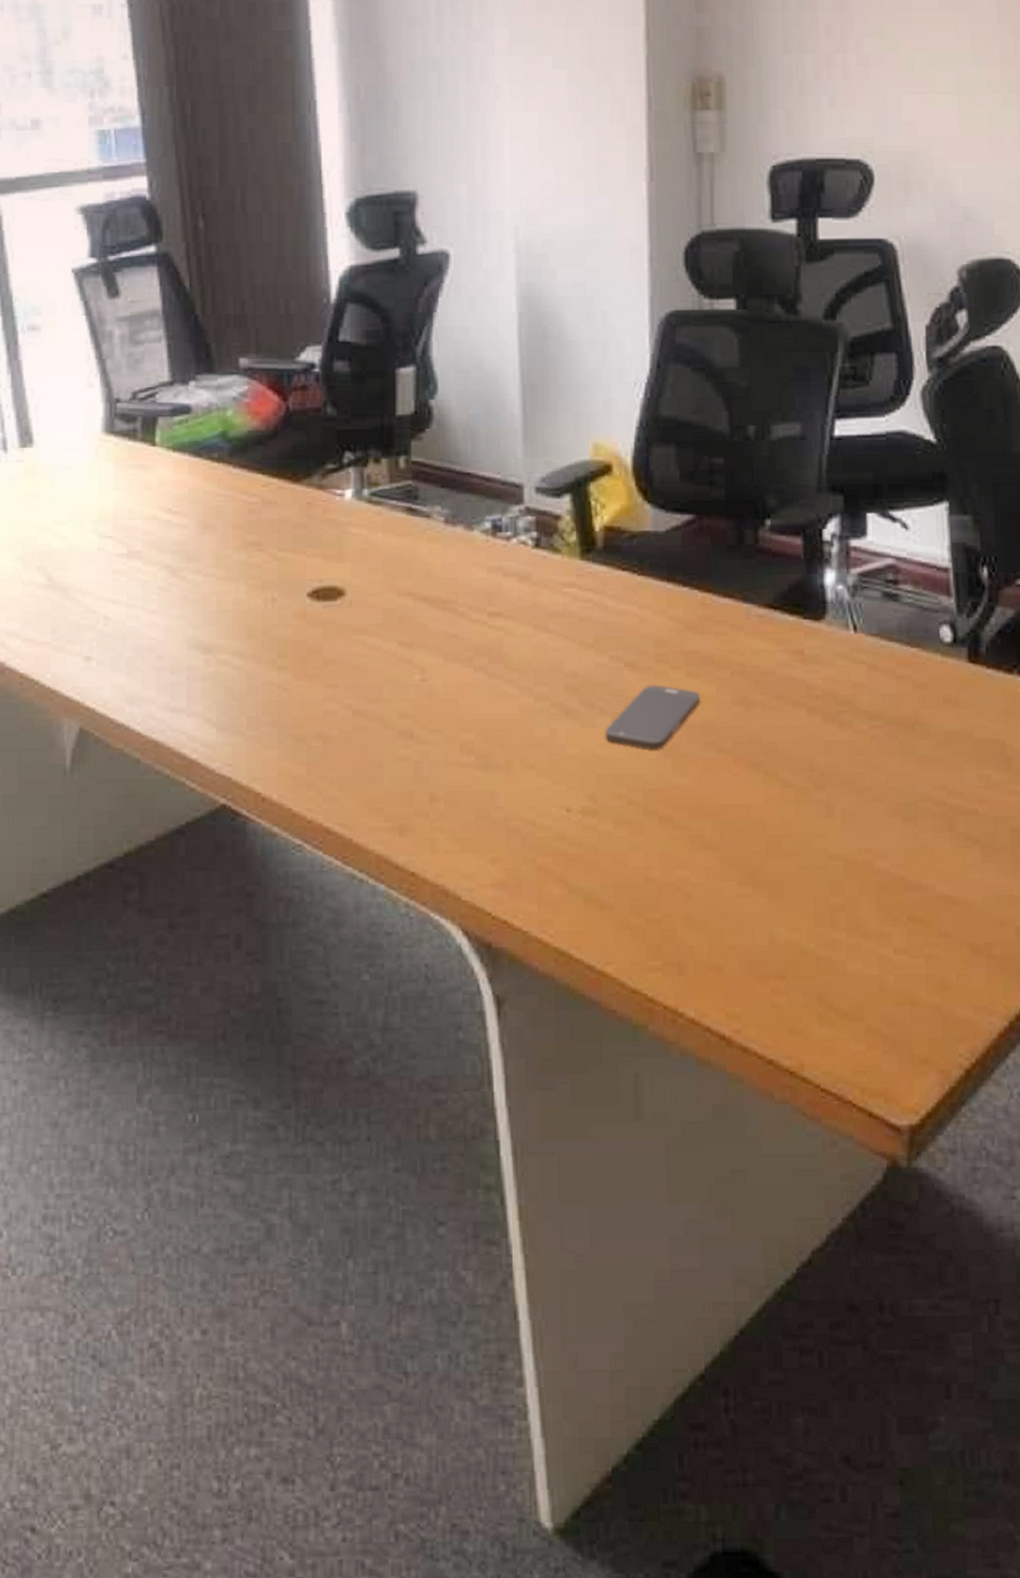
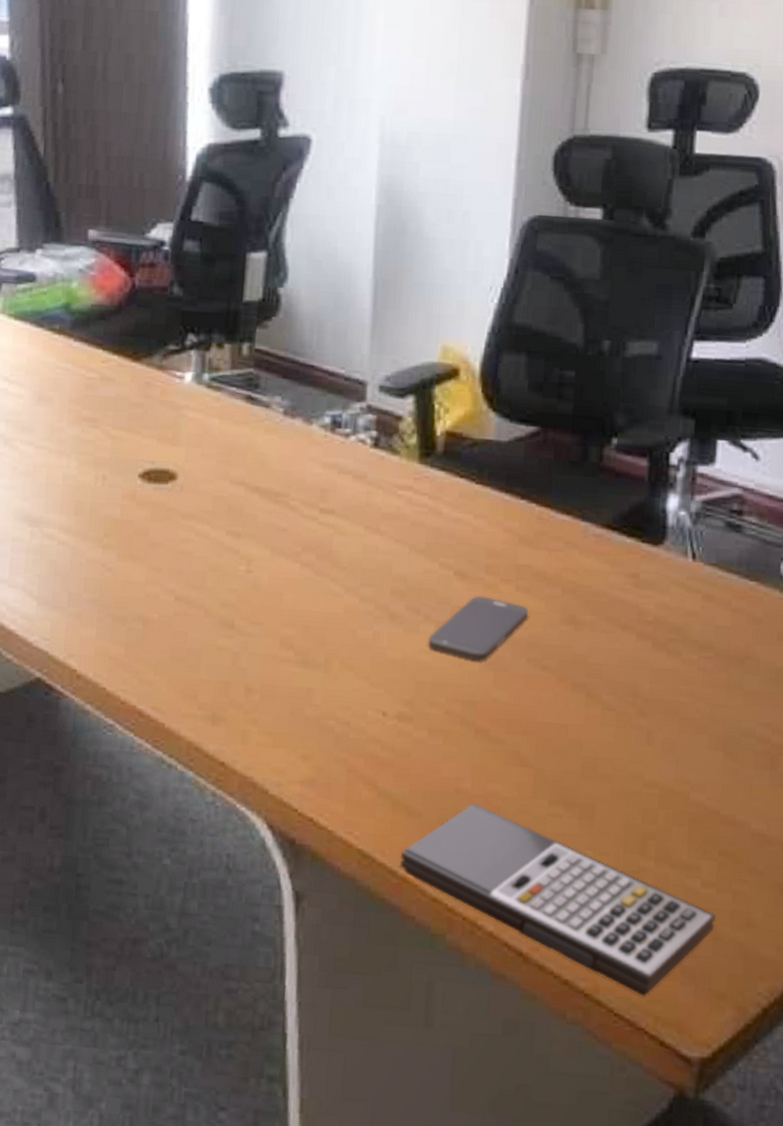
calculator: none [596,890,912,1069] -> present [399,802,717,996]

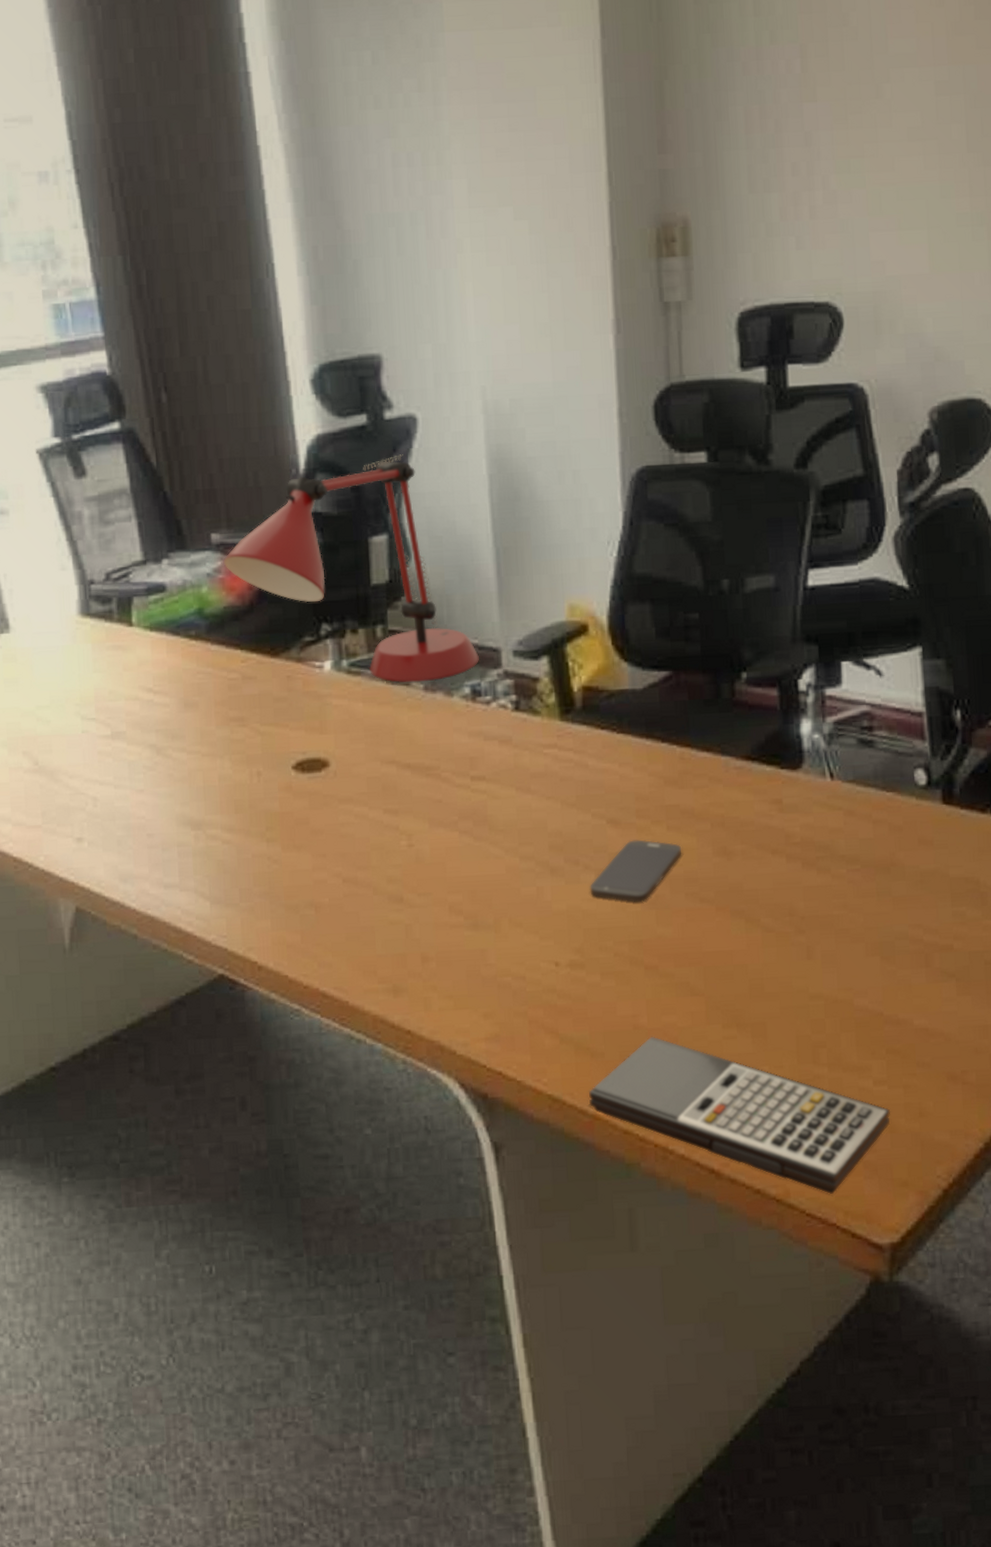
desk lamp: none [97,174,344,407] -> present [223,454,479,684]

